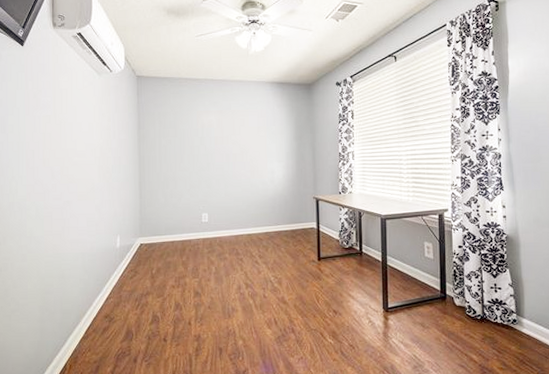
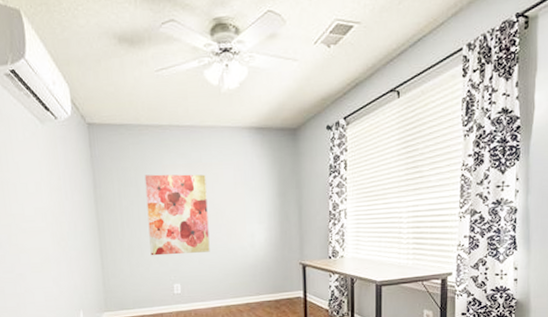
wall art: none [182,118,235,188] -> present [144,174,210,256]

